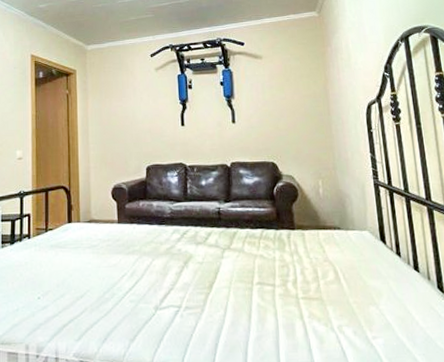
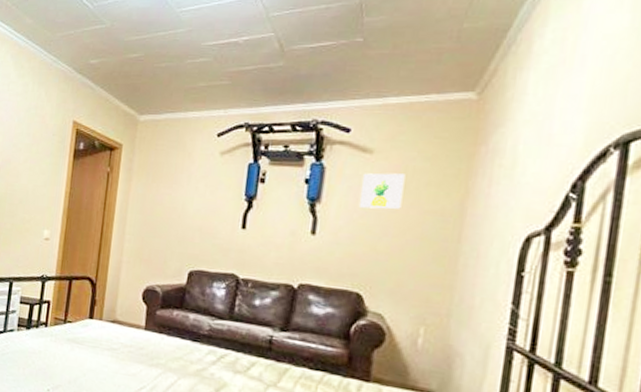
wall art: none [258,71,288,99] -> present [358,173,406,210]

